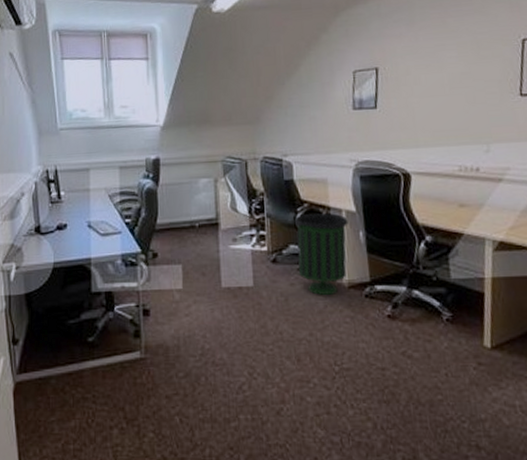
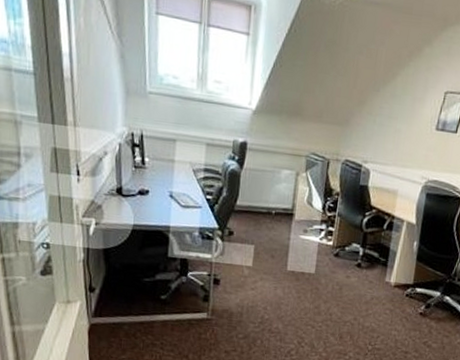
trash can: present [294,213,348,295] -> none [355,218,407,290]

